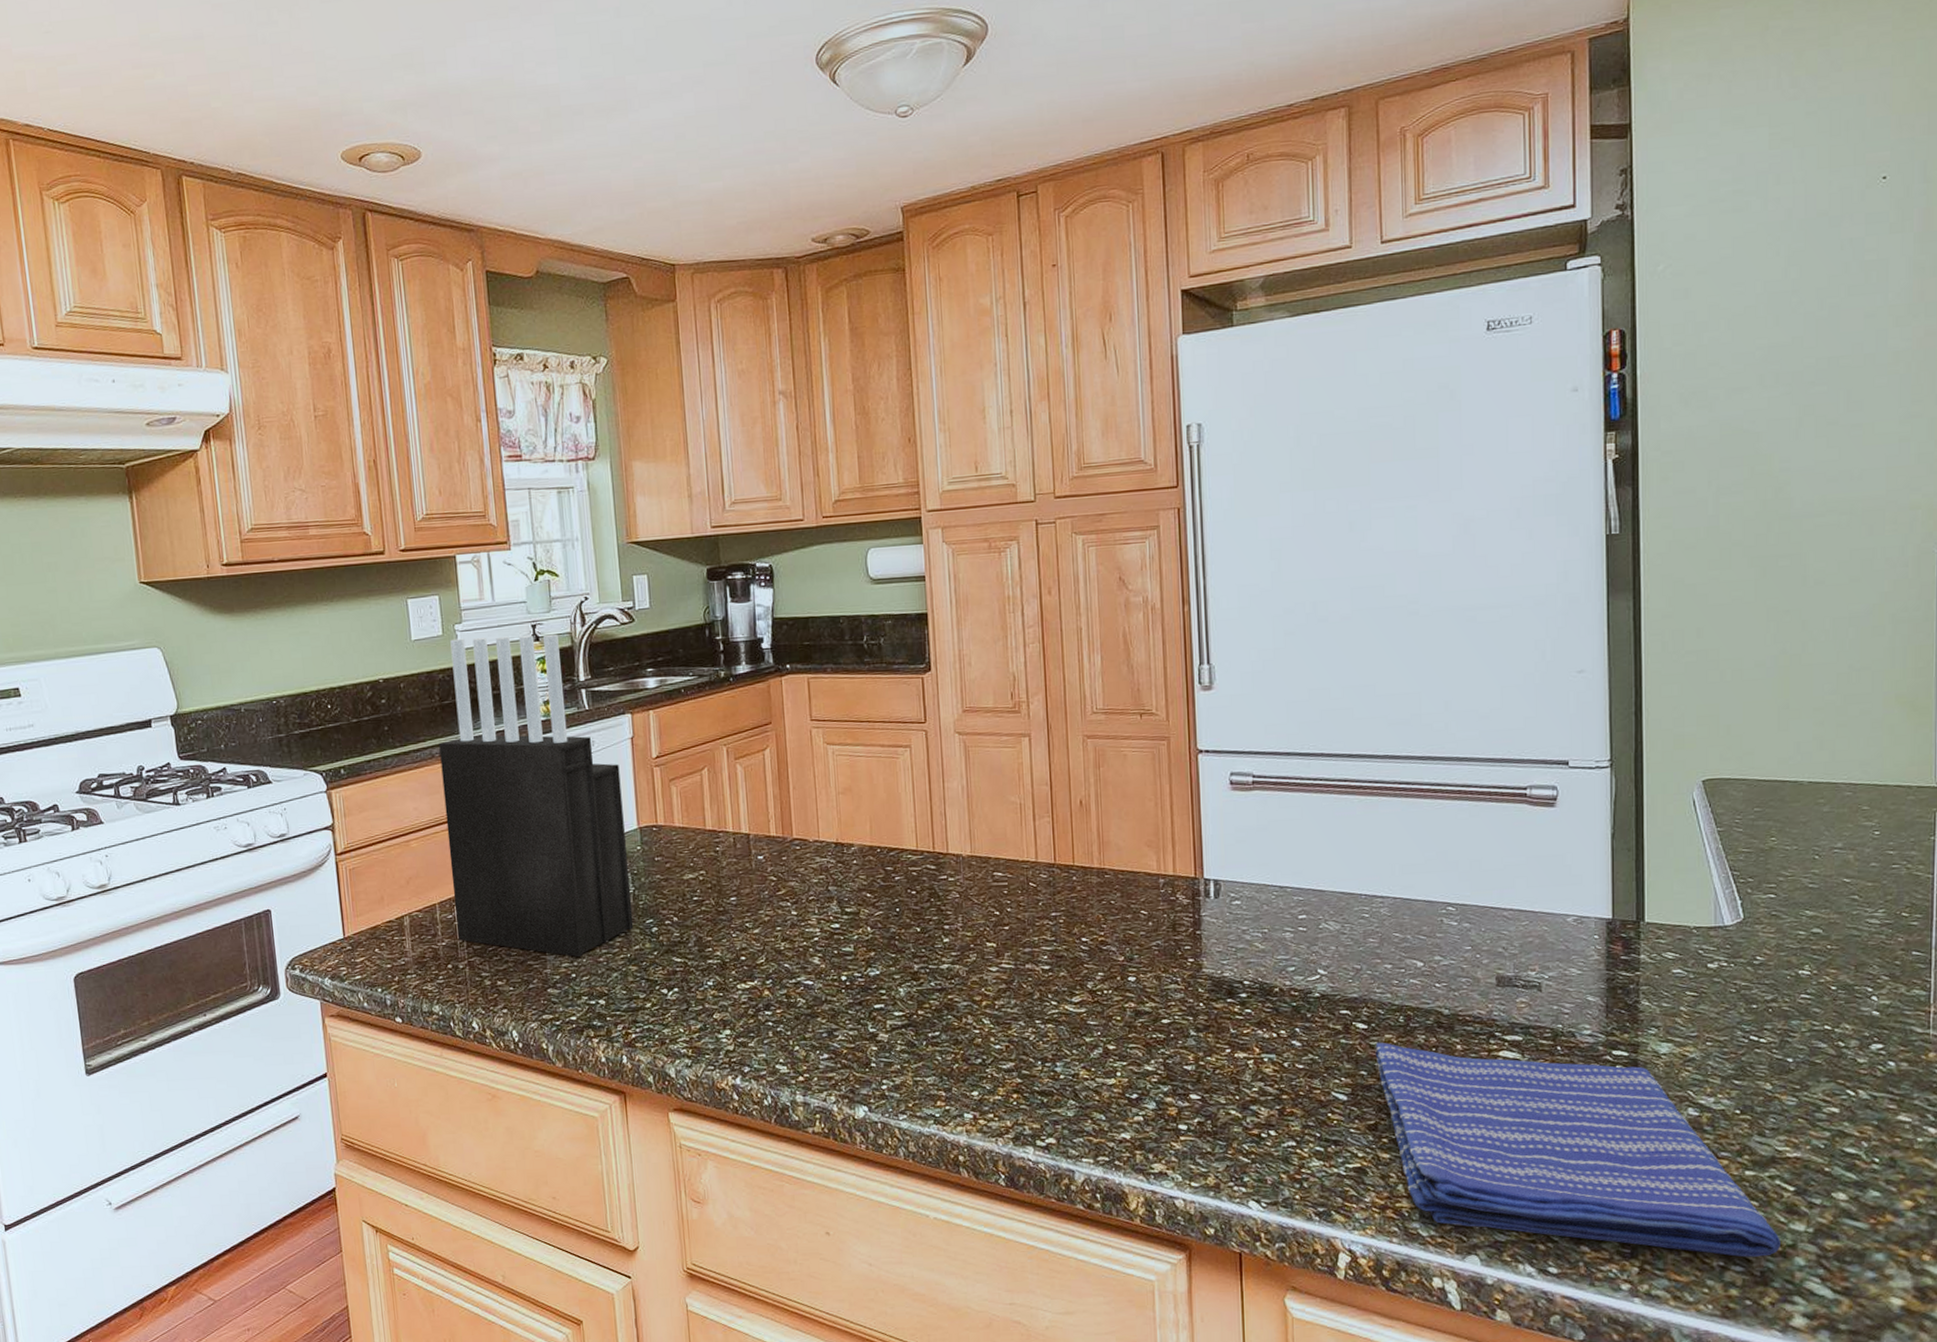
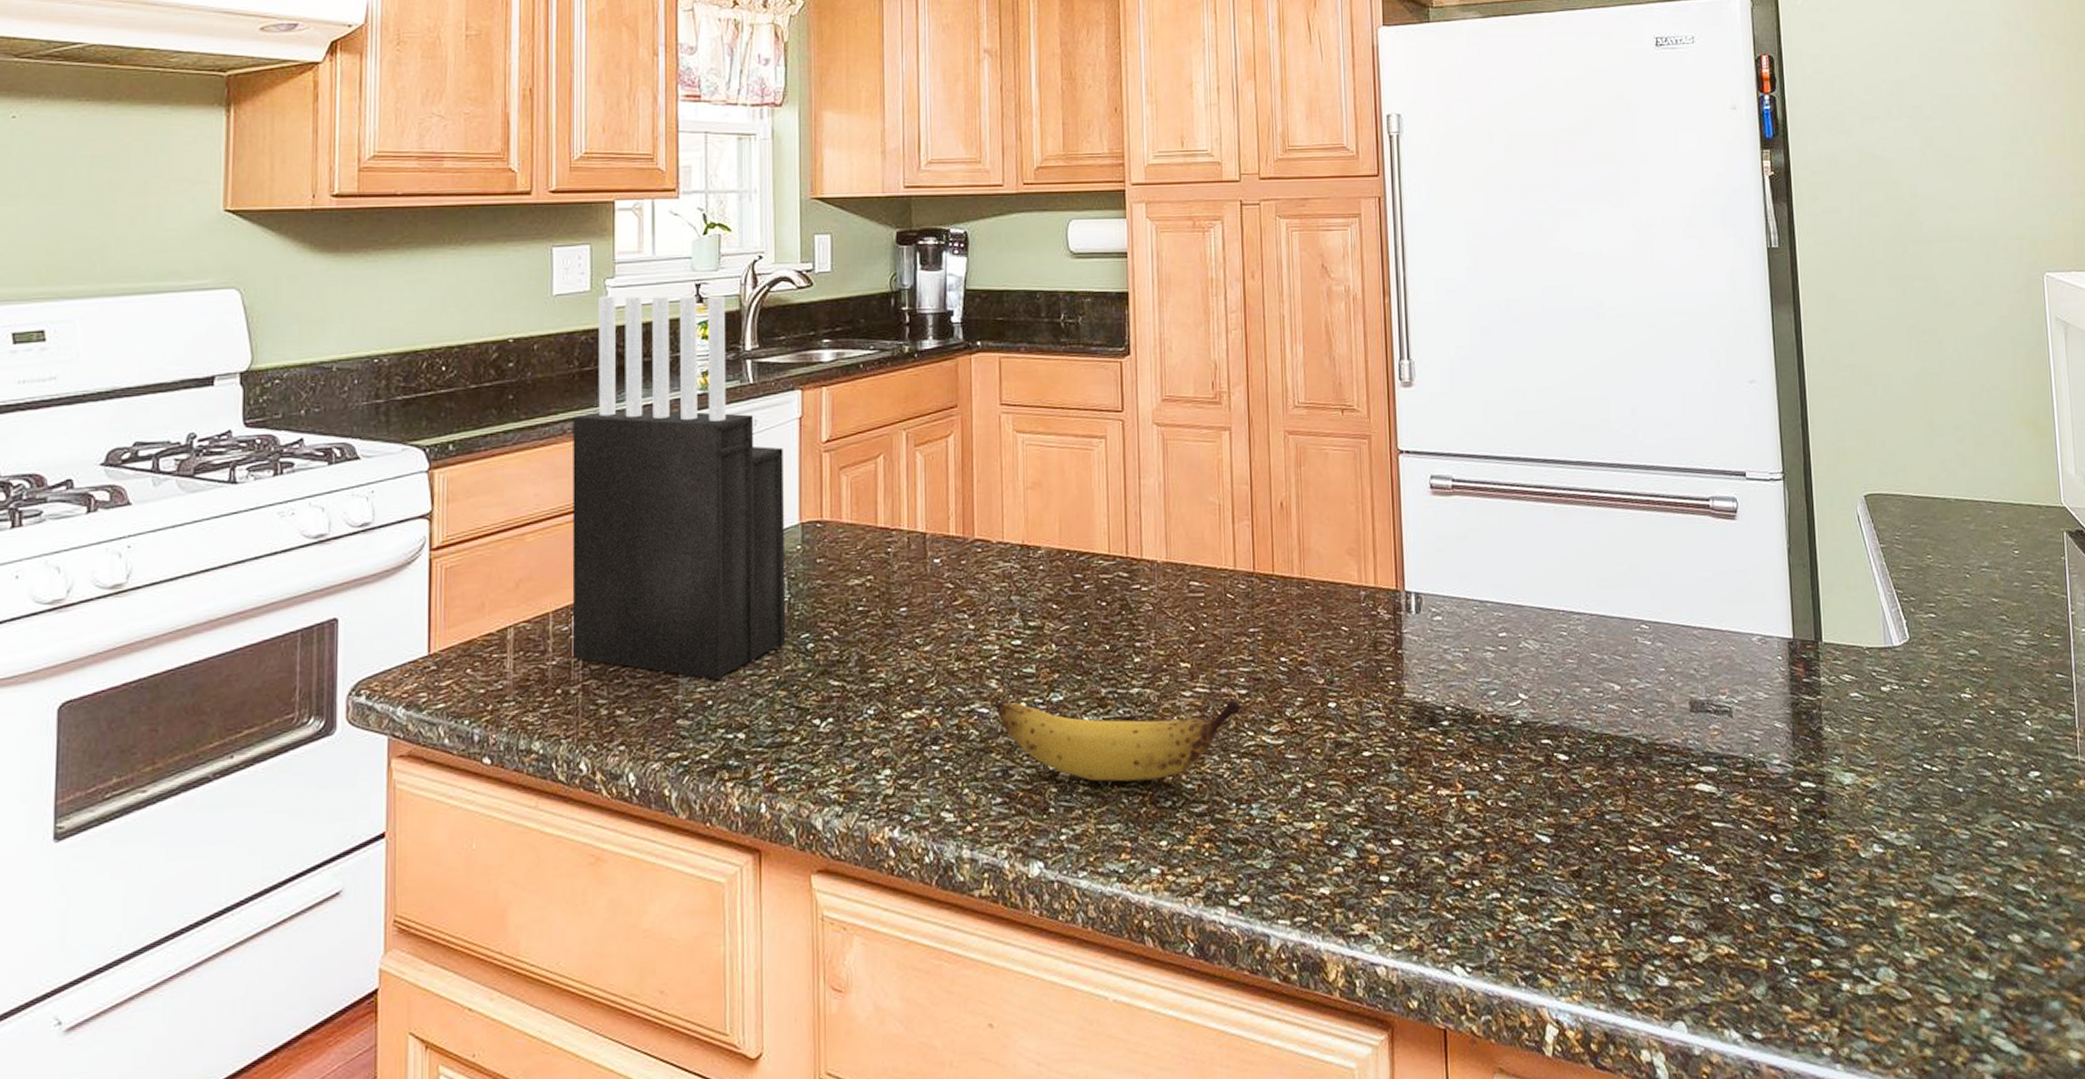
banana: none [819,973,1045,1043] -> present [995,698,1242,782]
dish towel: present [1375,1042,1780,1257] -> none [1576,775,1967,1012]

